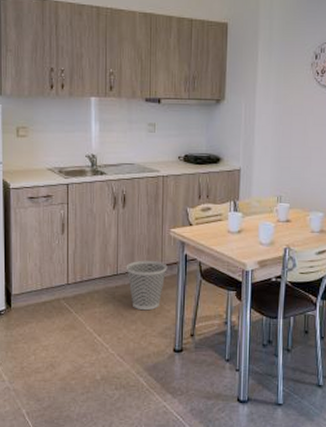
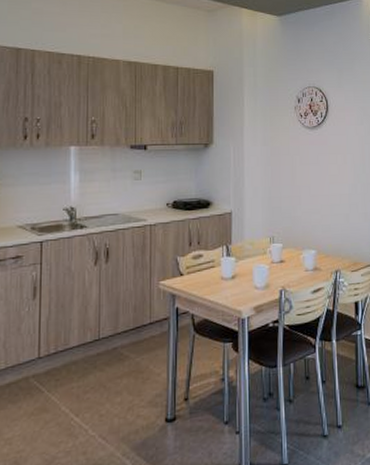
wastebasket: present [126,260,168,311] -> none [109,318,157,378]

